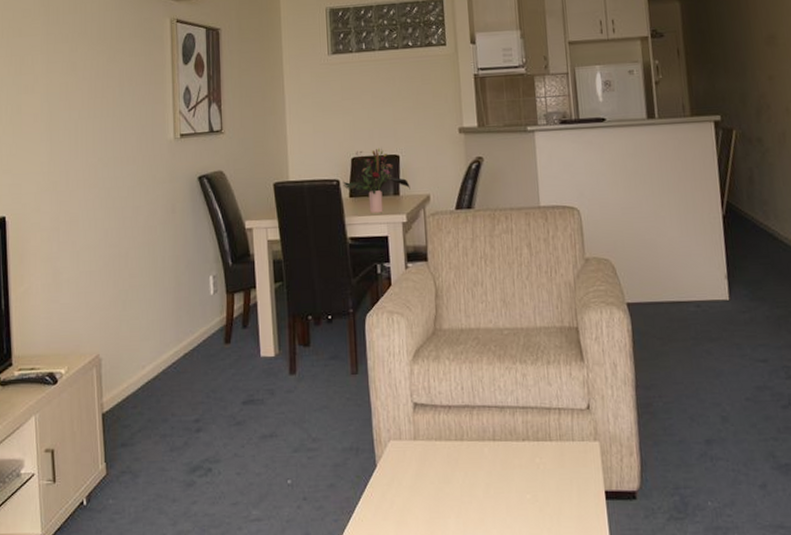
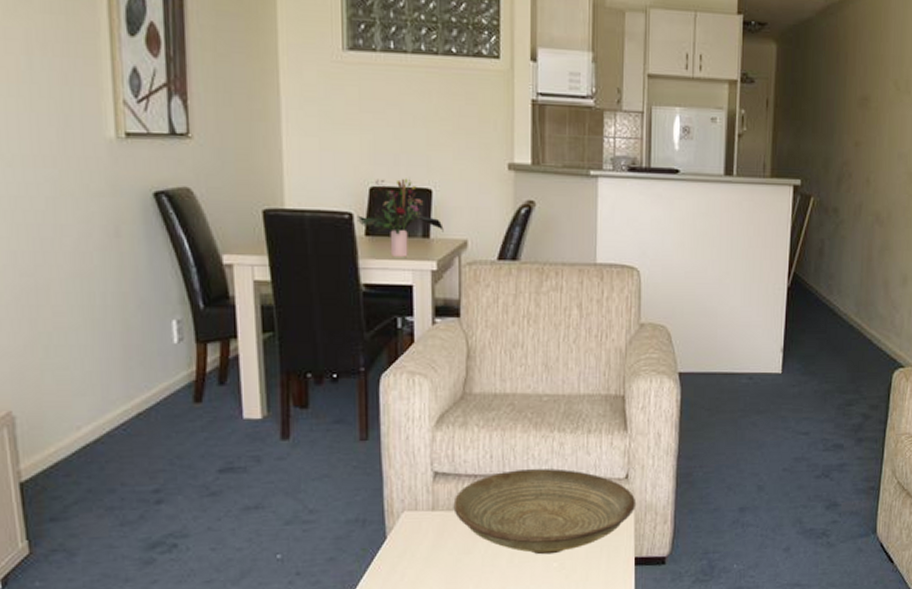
decorative bowl: none [432,399,601,486] -> present [453,468,637,555]

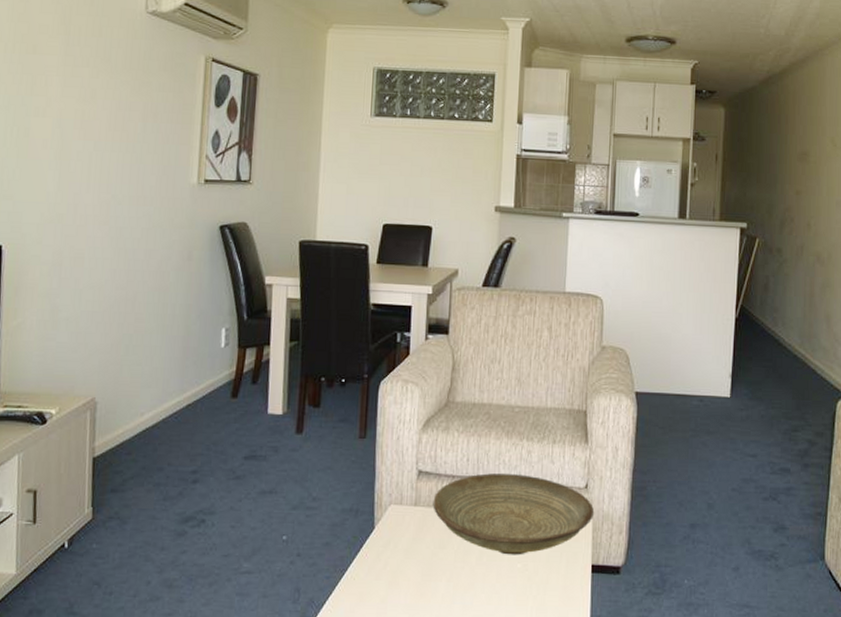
bouquet: present [356,178,444,257] -> none [371,217,440,282]

